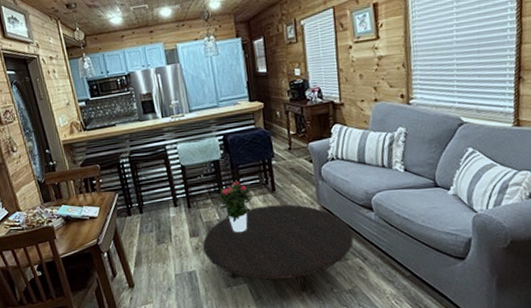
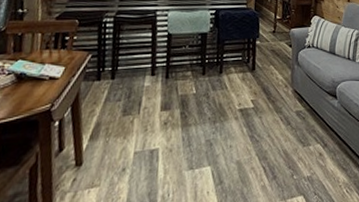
table: present [203,204,354,293] -> none [172,84,318,178]
potted flower: present [217,181,253,233] -> none [198,57,235,110]

